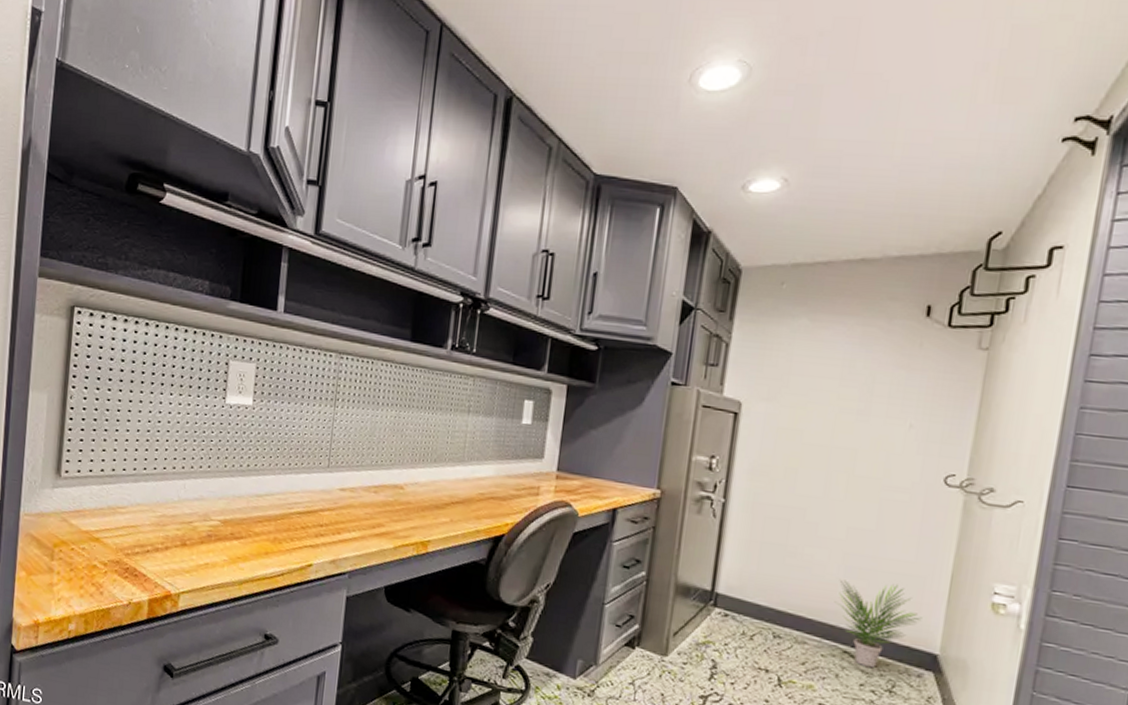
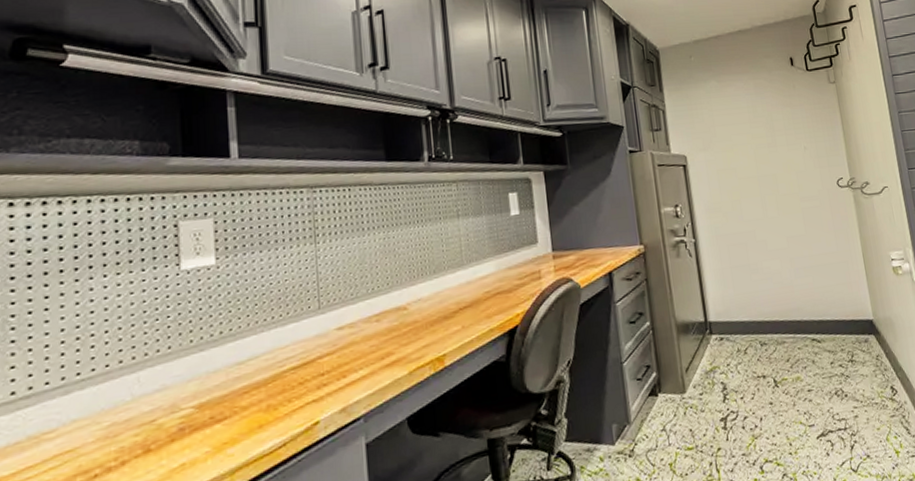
potted plant: present [834,580,923,669] -> none [794,272,855,347]

